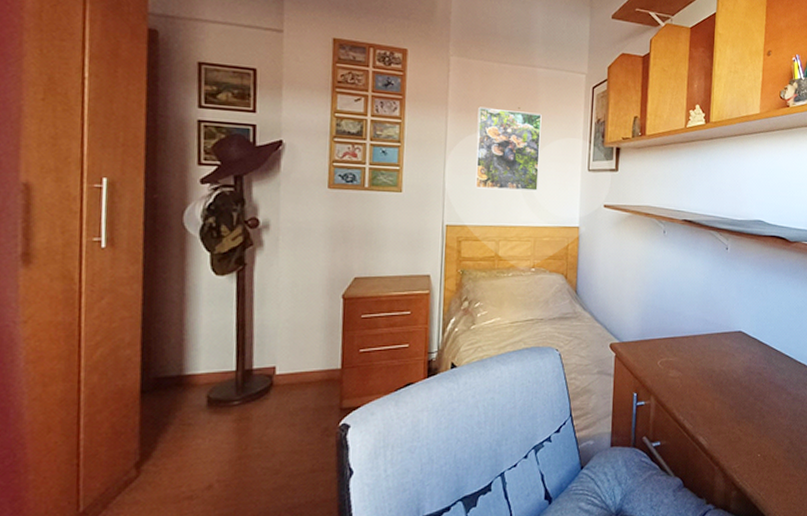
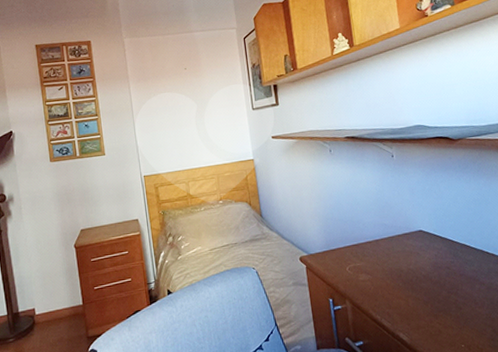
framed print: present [475,106,542,191] -> none [153,69,213,142]

